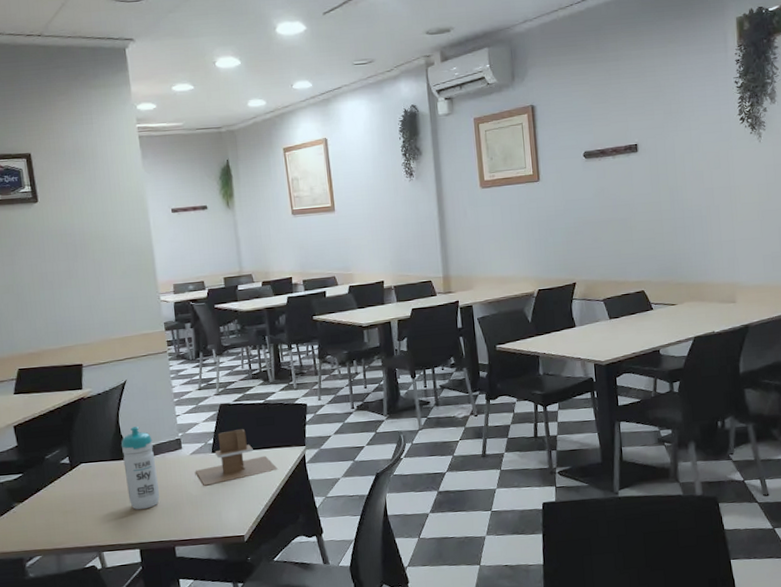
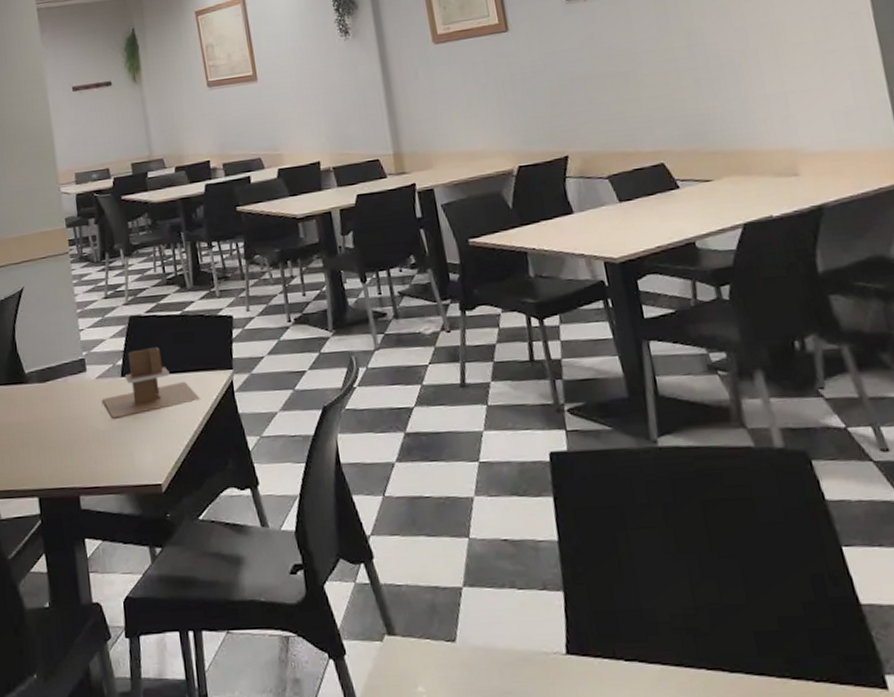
water bottle: present [121,426,160,510] -> none [17,343,62,448]

